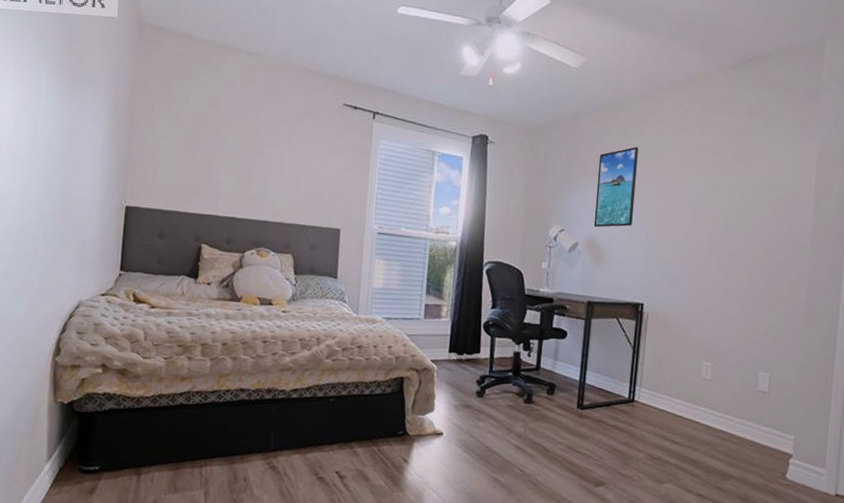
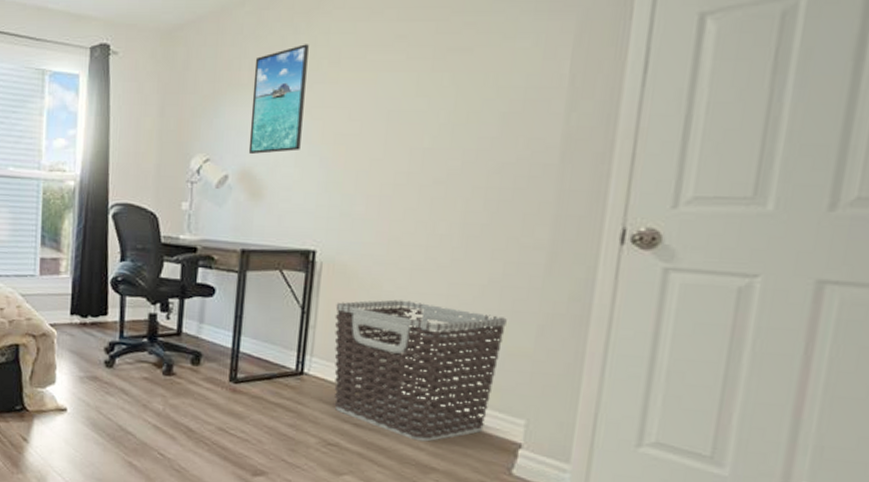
clothes hamper: none [657,343,779,455] -> present [334,299,507,442]

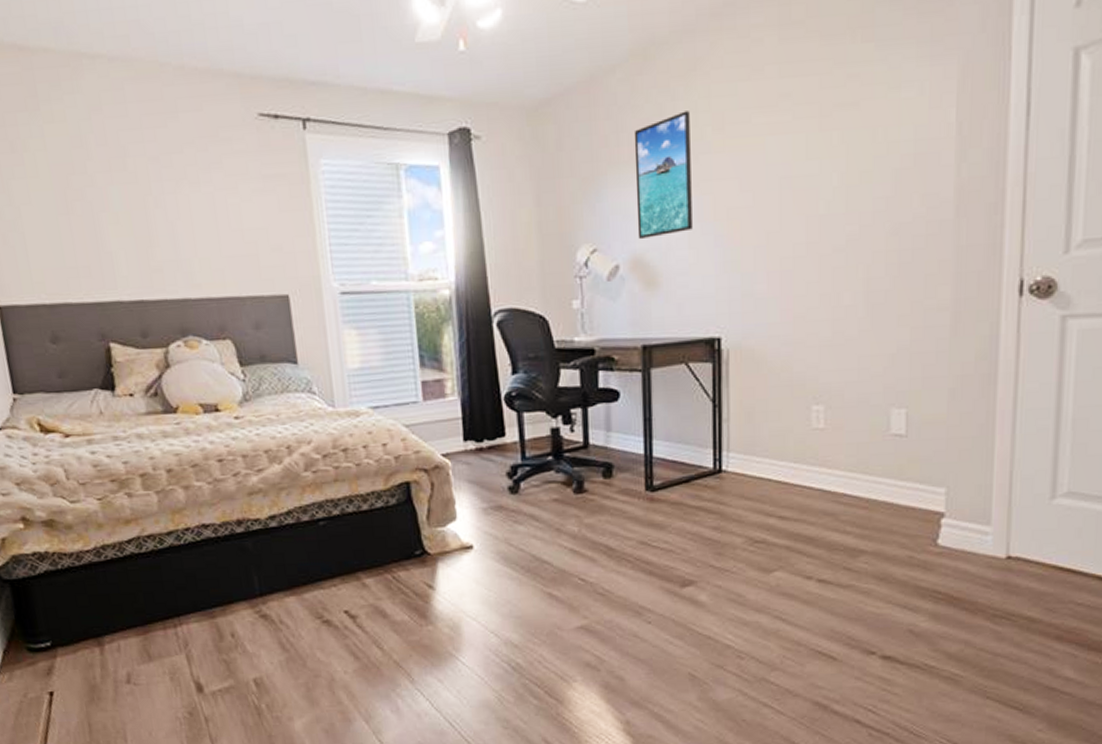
clothes hamper: present [334,299,507,442] -> none [747,379,918,525]

